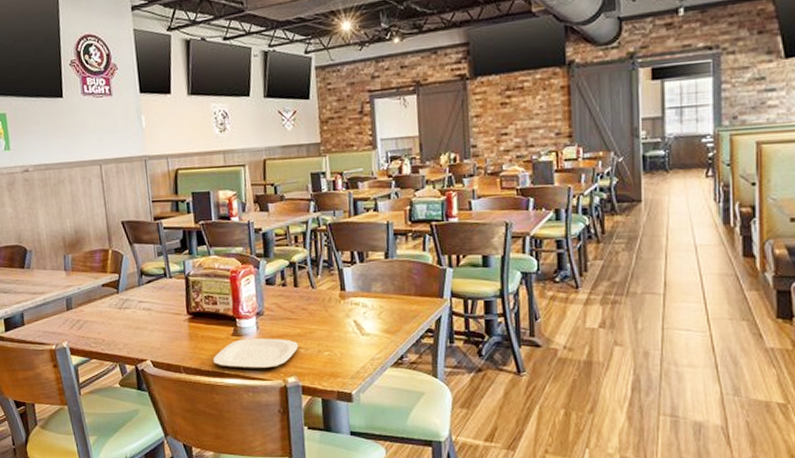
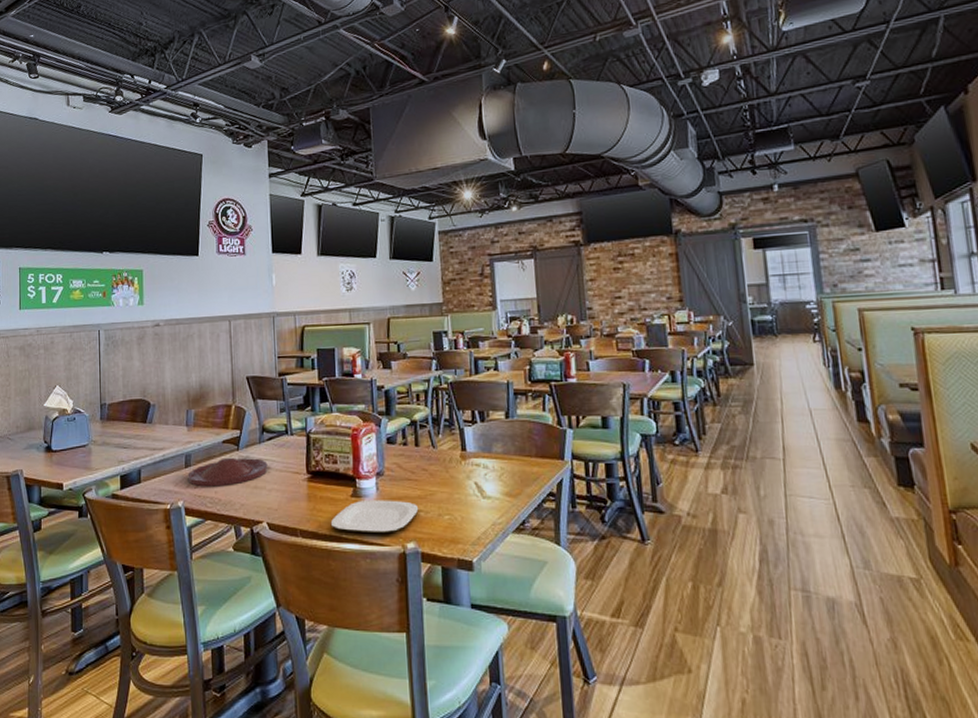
plate: none [70,300,149,329] -> present [187,457,268,487]

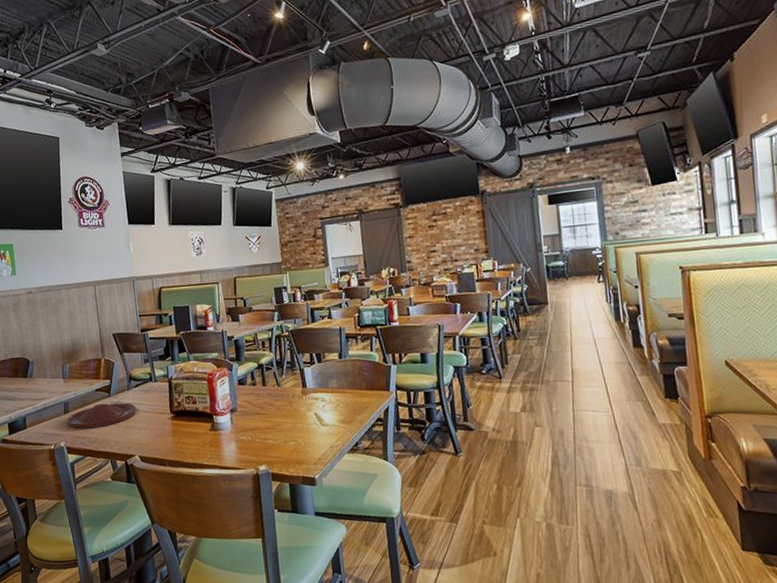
plate: present [331,500,419,534] -> none [194,431,268,460]

